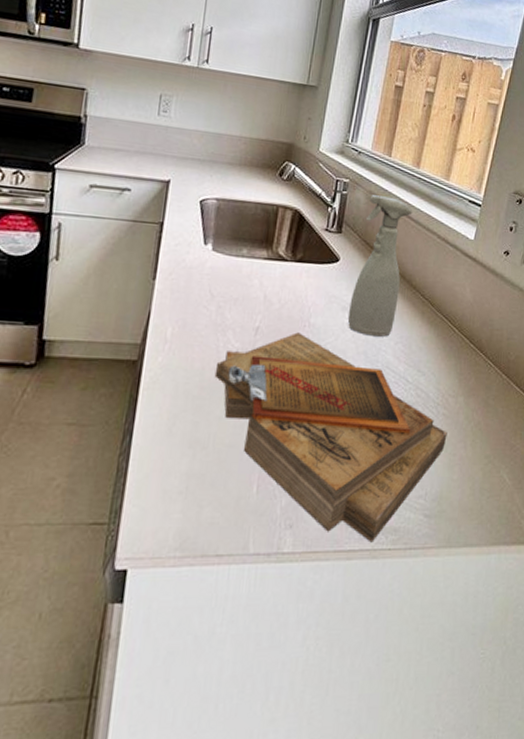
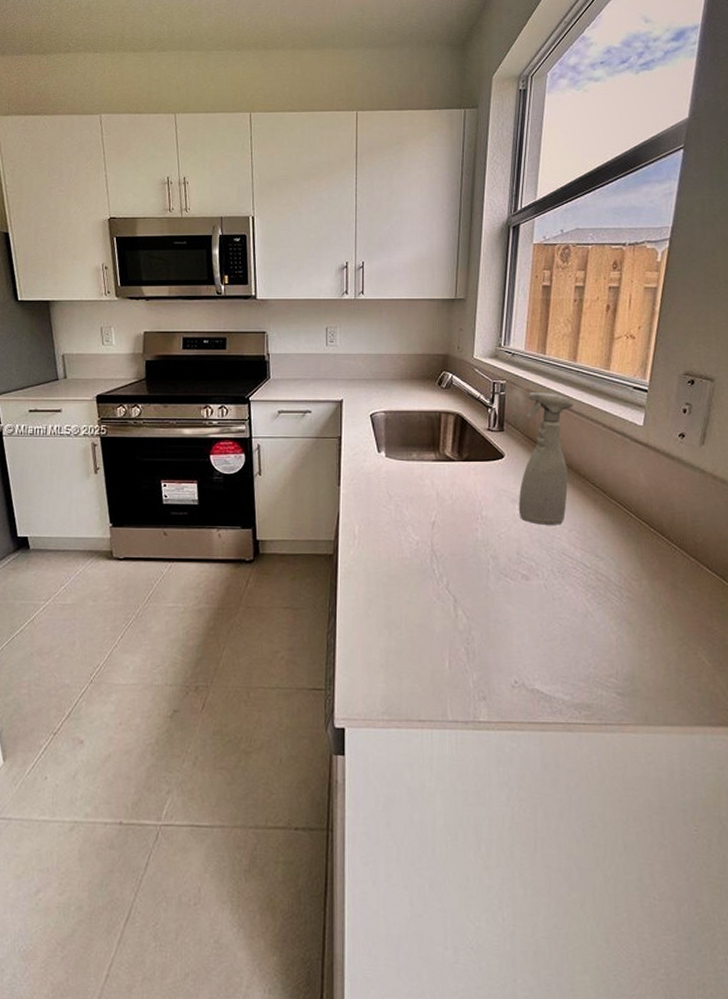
clipboard: present [214,332,447,543] -> none [400,525,634,717]

